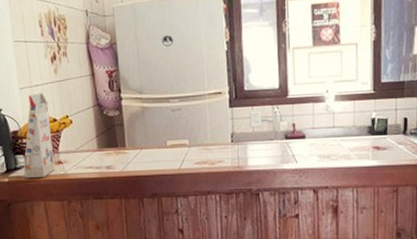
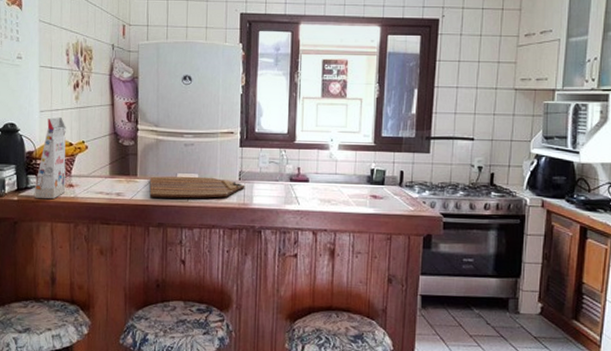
cutting board: none [139,141,239,168] -> present [149,176,245,199]

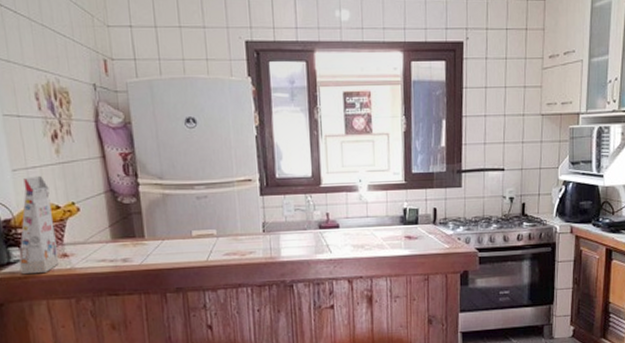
cutting board: present [149,176,245,199] -> none [160,231,271,260]

